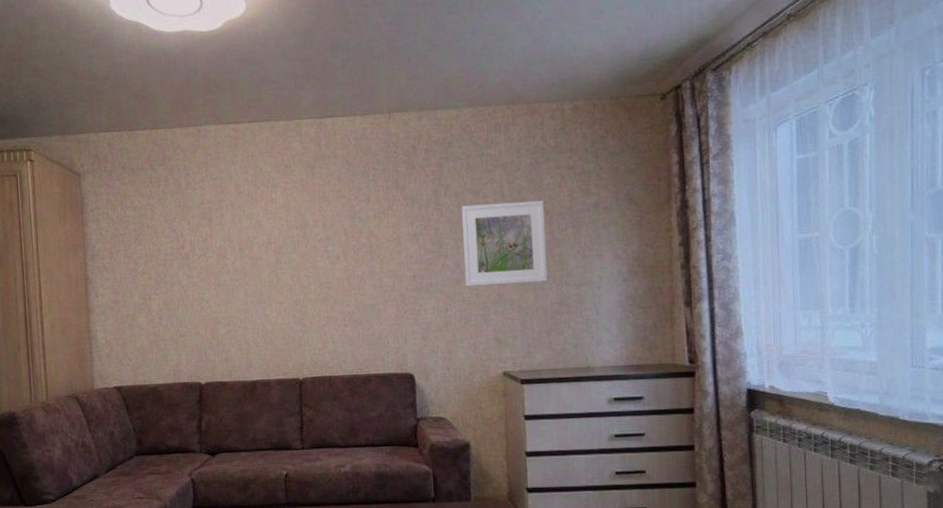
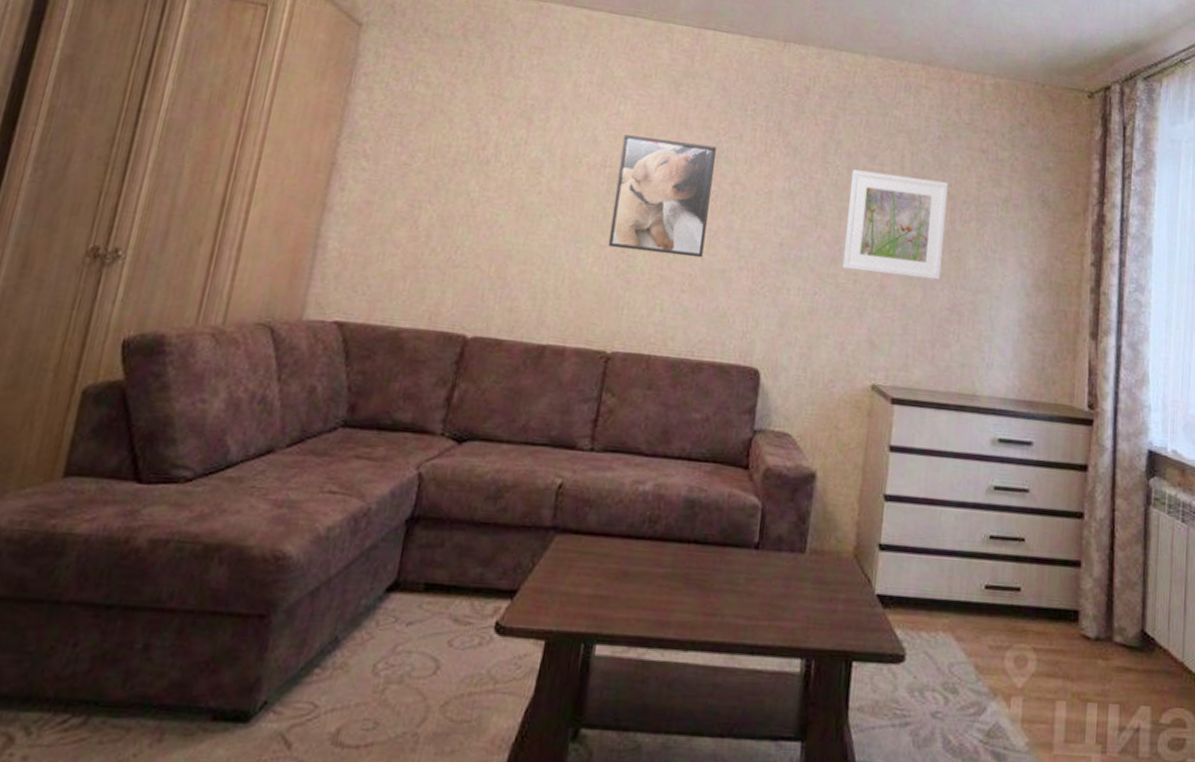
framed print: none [279,210,355,303] -> present [608,134,716,258]

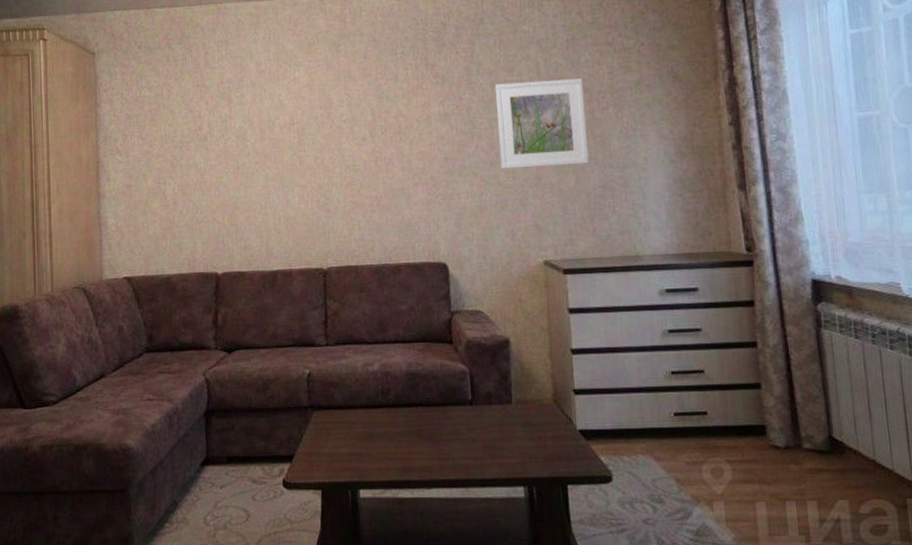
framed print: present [608,134,716,258] -> none [303,89,383,187]

